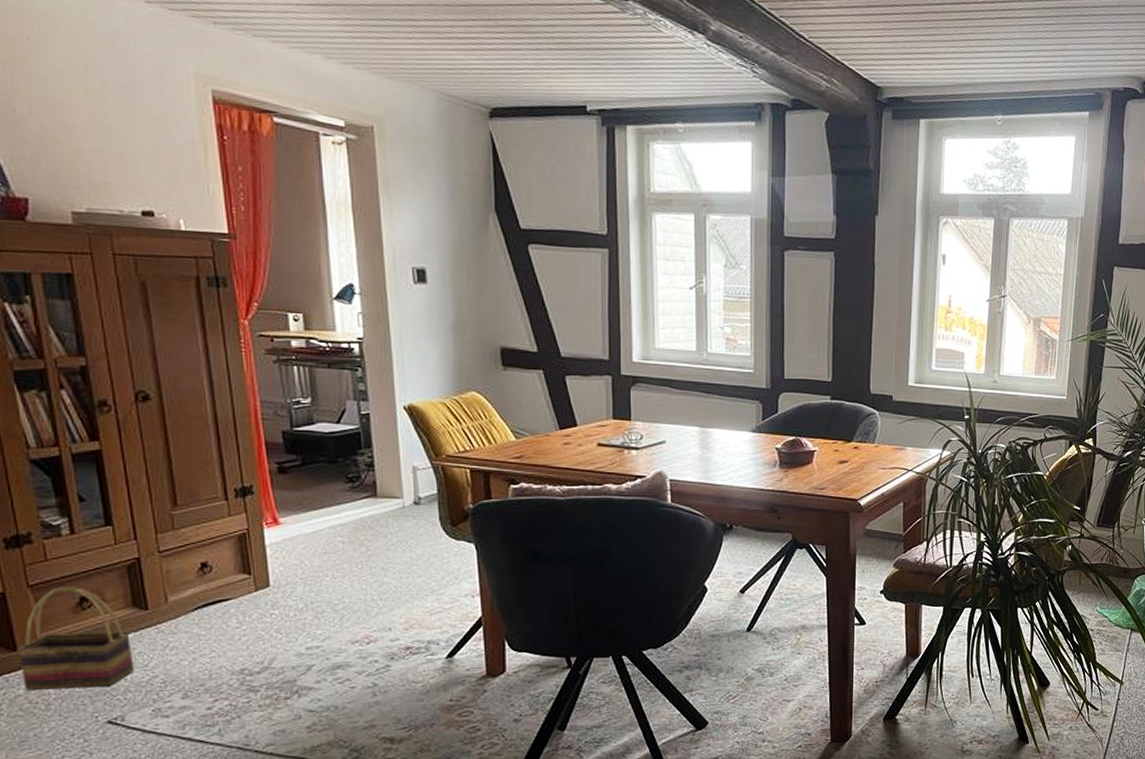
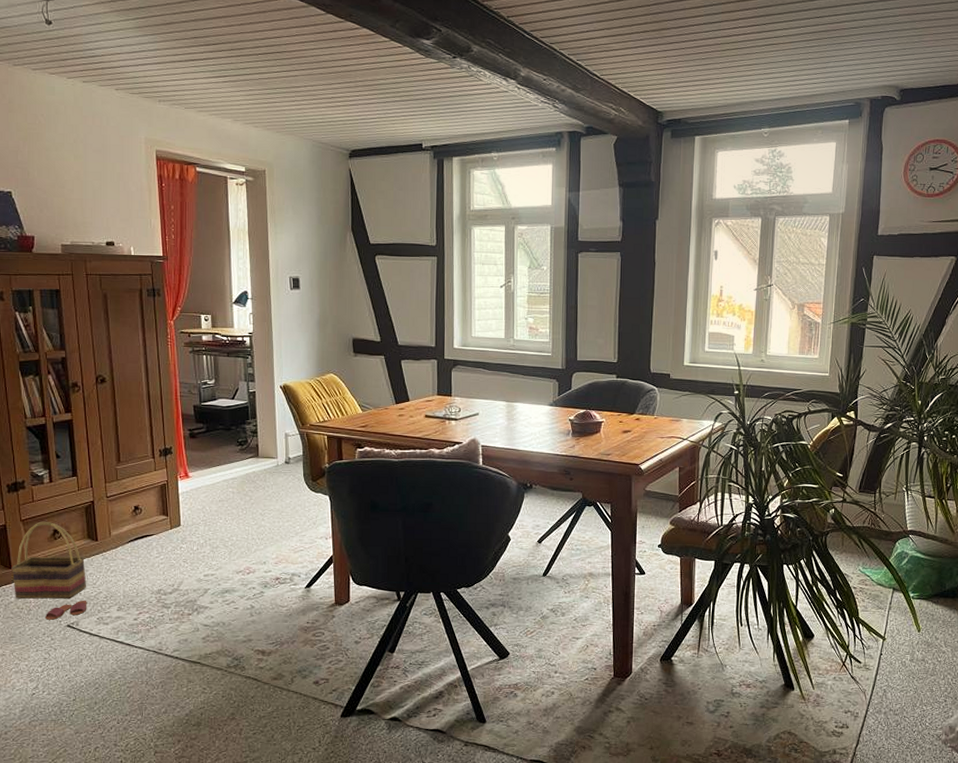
slippers: none [73,687,137,716] -> present [46,600,87,620]

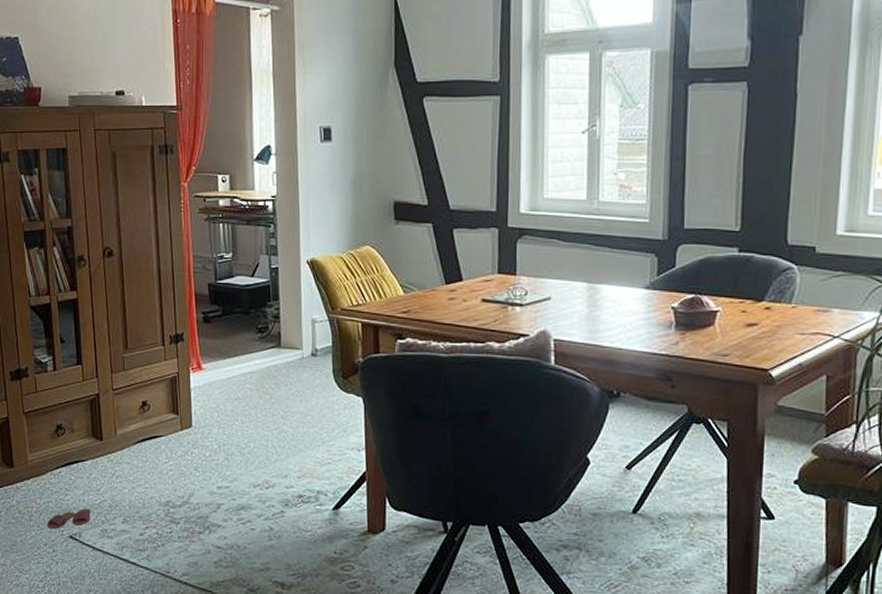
basket: present [11,521,86,599] -> none [13,414,90,505]

